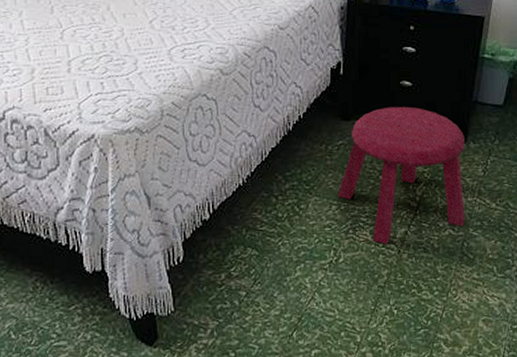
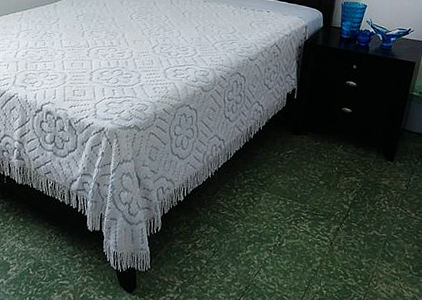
stool: present [338,106,465,245] -> none [285,127,393,237]

